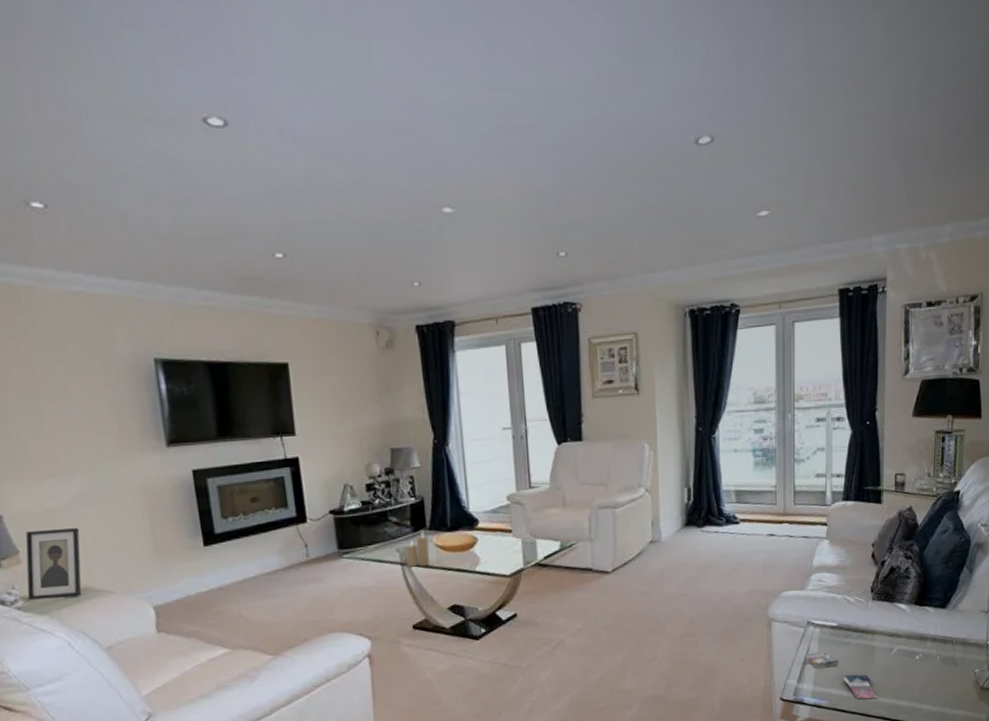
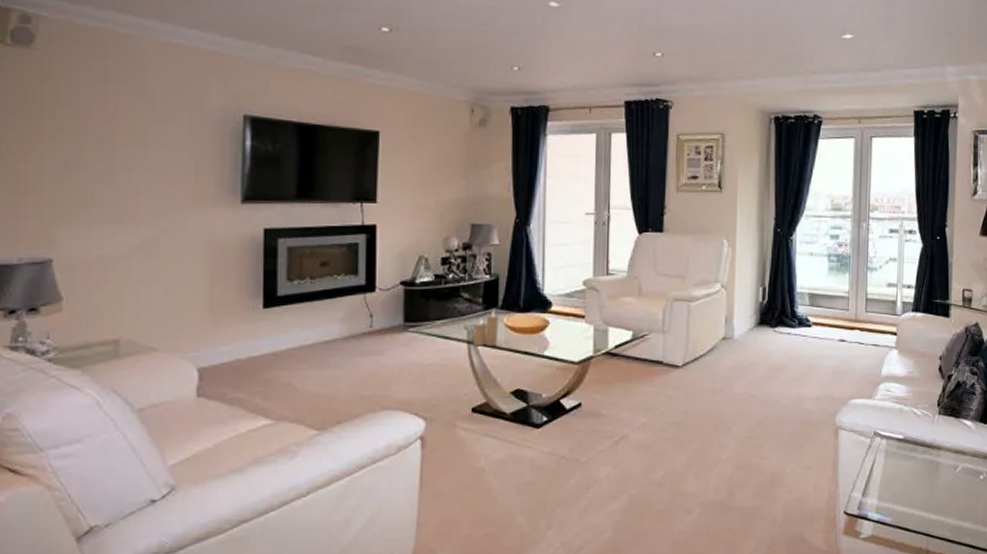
picture frame: present [25,528,82,600] -> none [62,278,133,352]
magazine: present [804,651,879,699] -> none [870,464,943,519]

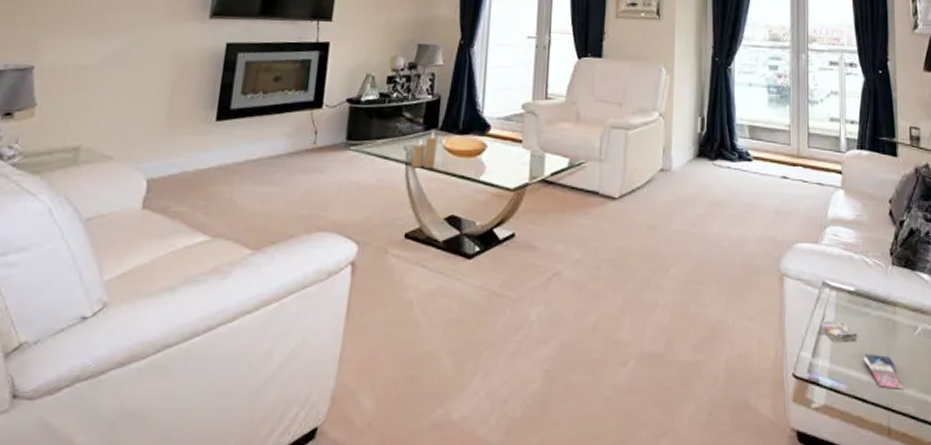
magazine: none [870,464,943,519] -> present [819,320,904,389]

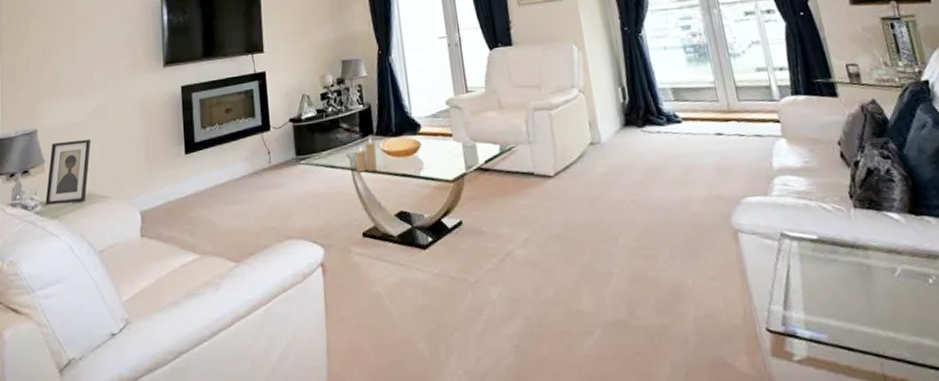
picture frame: none [27,85,102,159] -> present [45,139,91,205]
magazine: present [819,320,904,389] -> none [785,270,894,335]

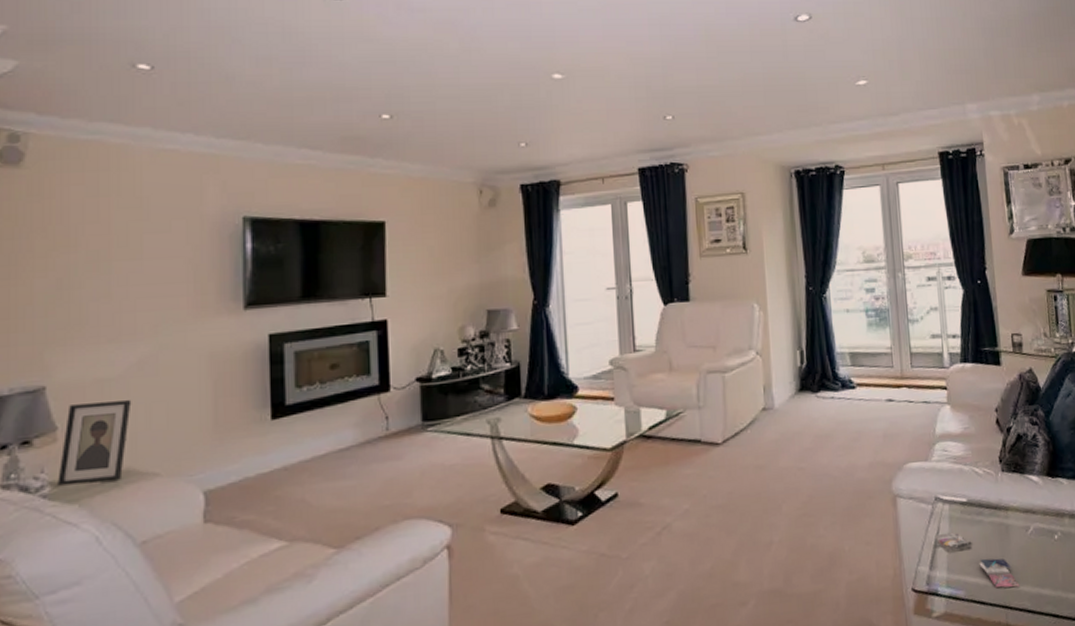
candle: present [355,137,377,173] -> none [497,401,524,441]
magazine: none [785,270,894,335] -> present [934,532,1020,588]

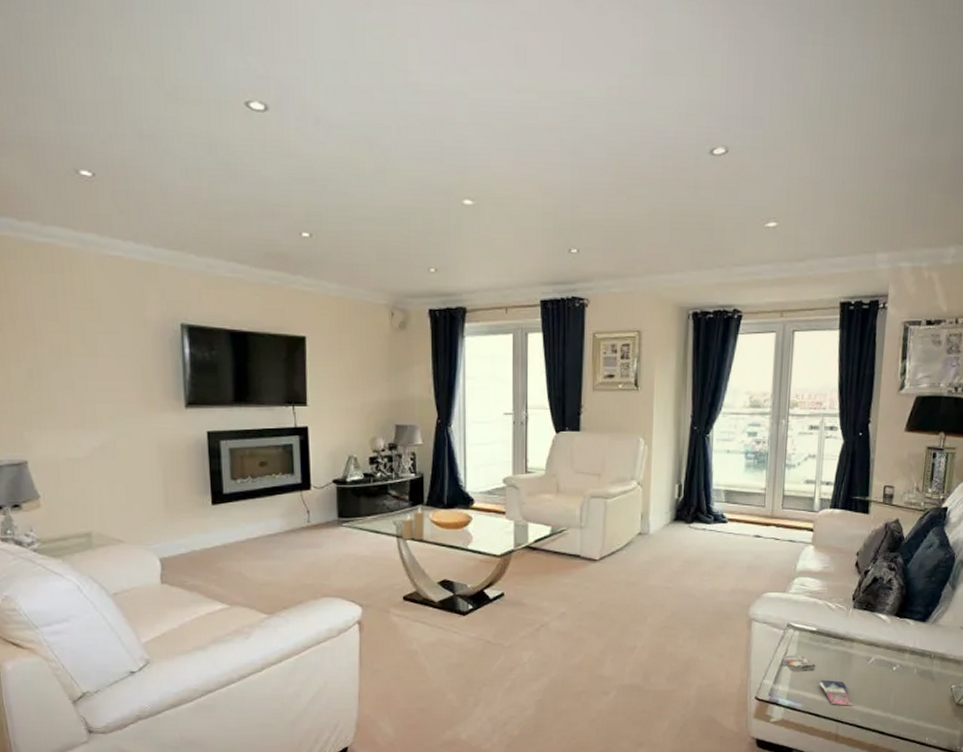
picture frame: present [58,400,132,486] -> none [44,478,98,543]
candle: none [497,401,524,441] -> present [402,507,425,540]

